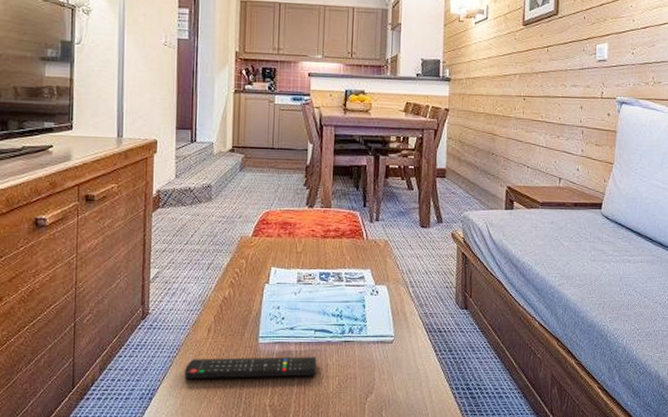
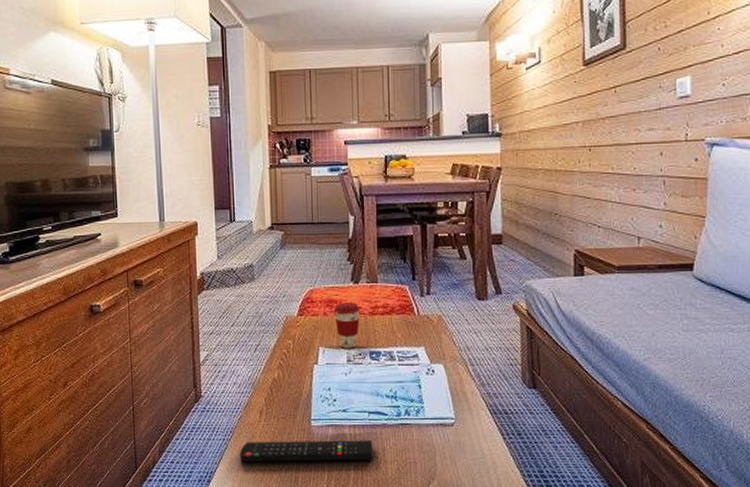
coffee cup: none [287,225,313,269] -> present [333,302,360,348]

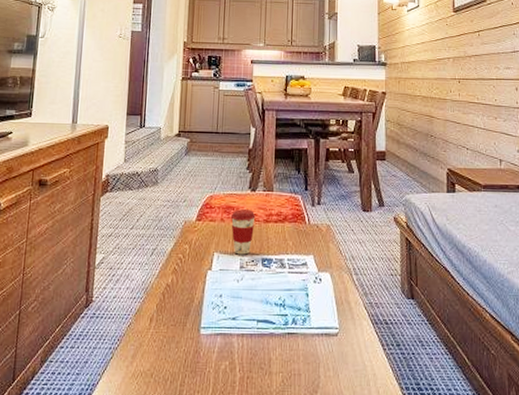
remote control: present [240,440,373,462] -> none [125,350,260,373]

